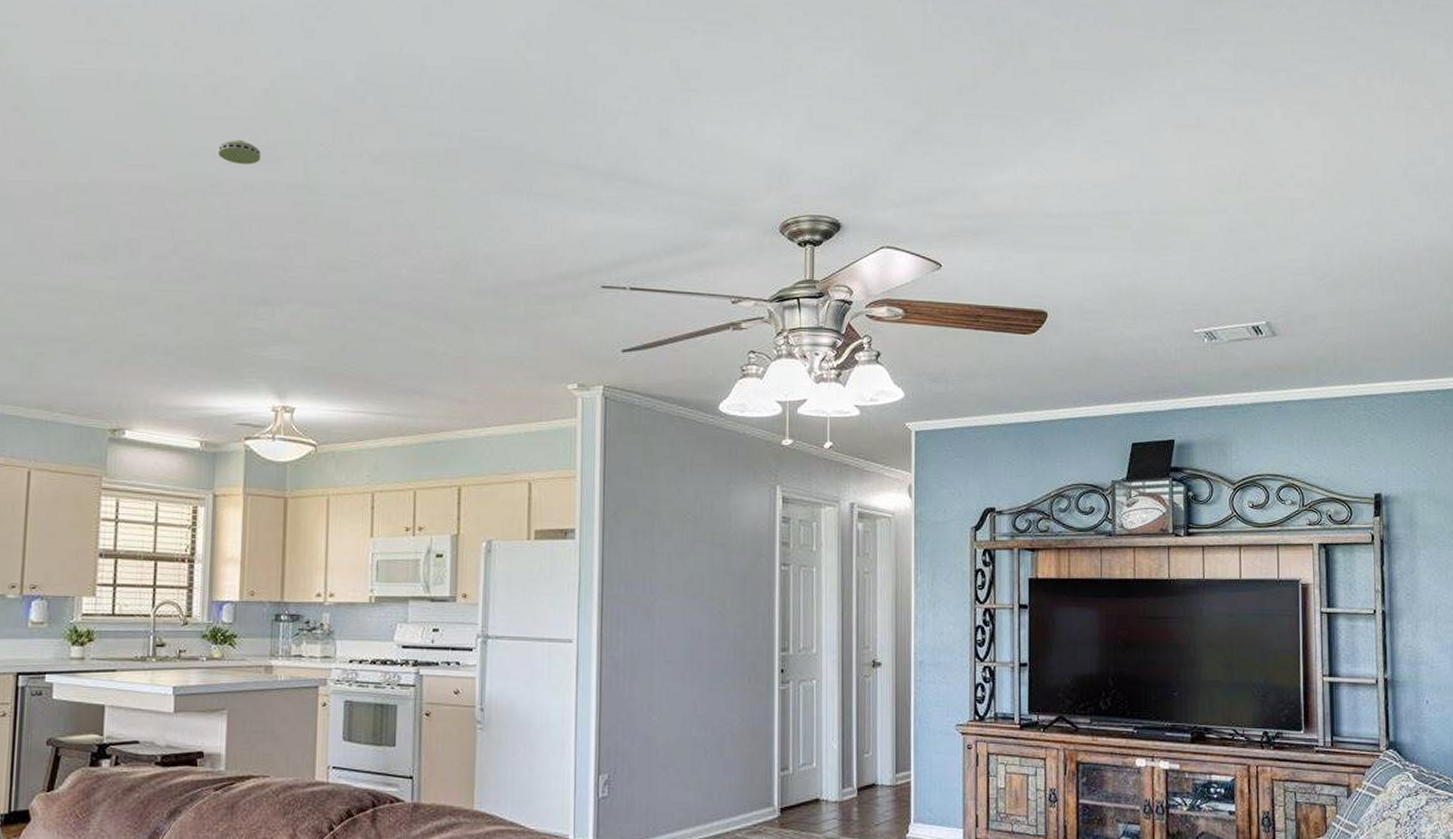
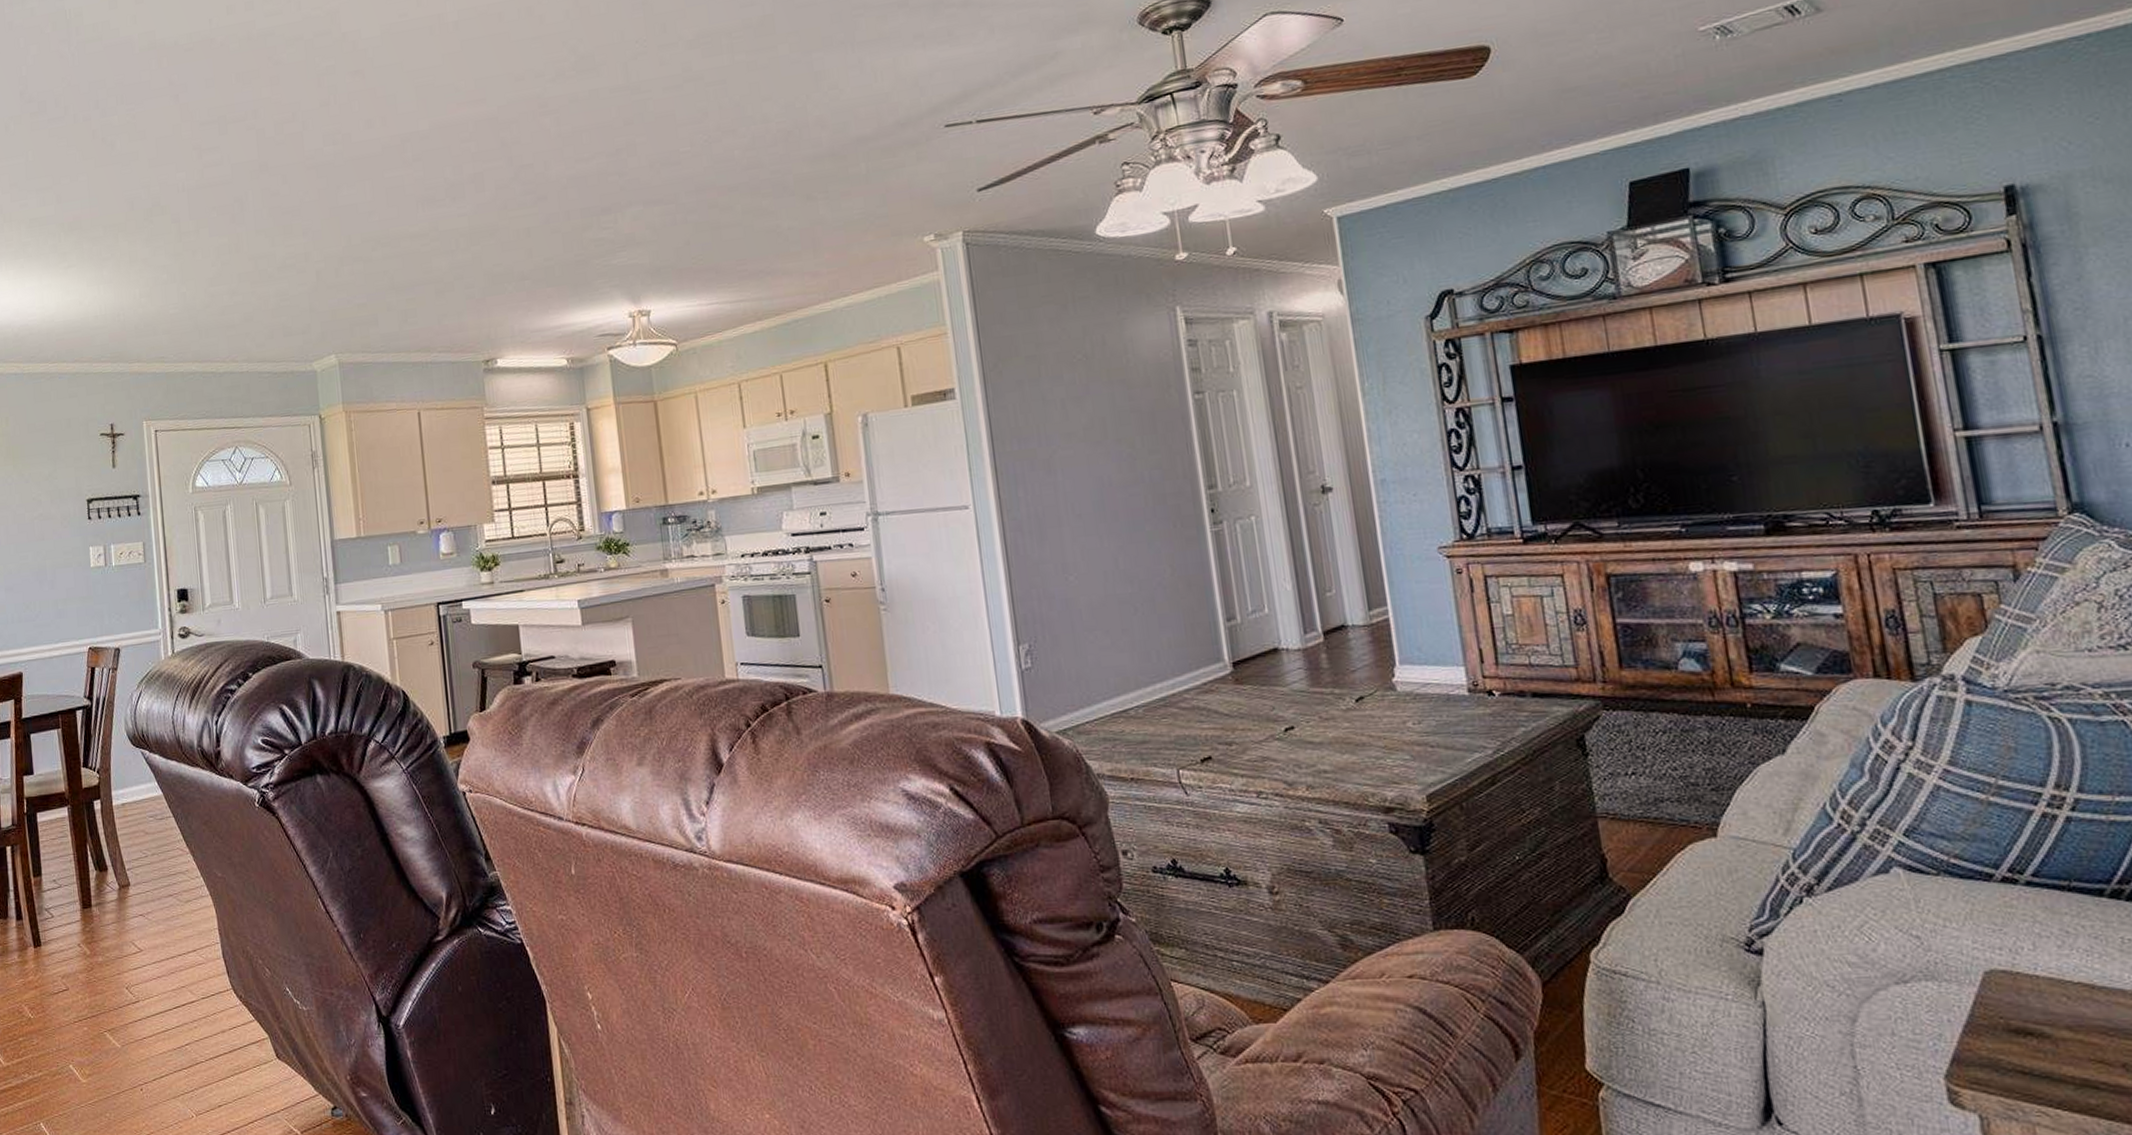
smoke detector: present [218,139,261,164] -> none [540,54,581,80]

